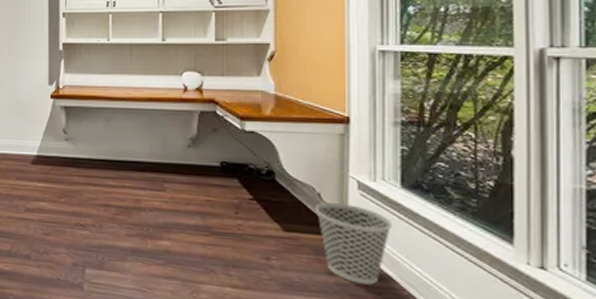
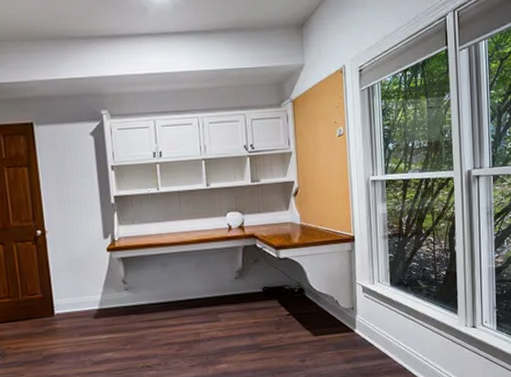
wastebasket: present [314,202,393,285] -> none [334,305,387,365]

